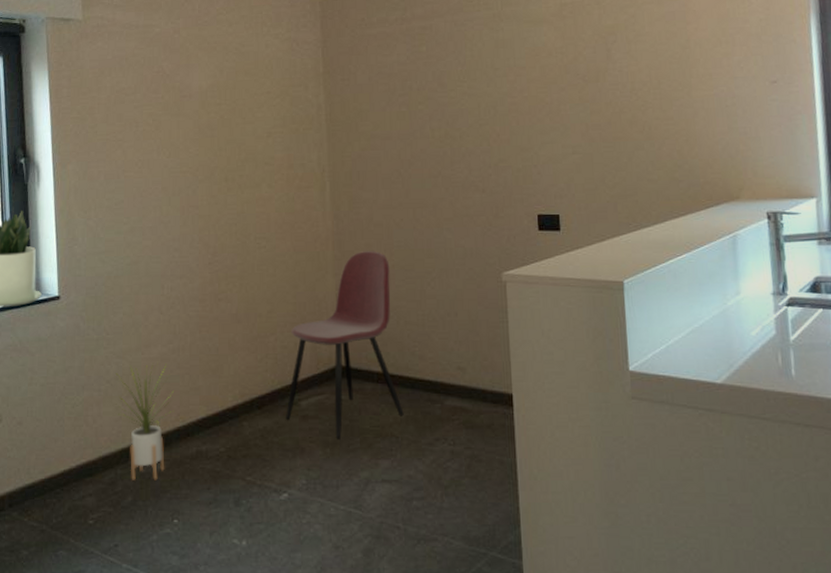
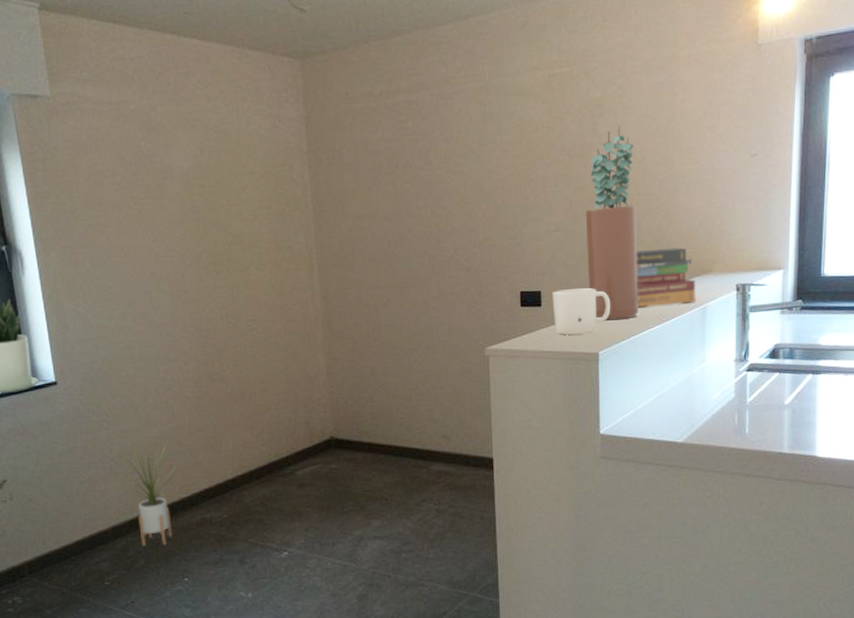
dining chair: present [286,250,404,439] -> none [283,329,393,504]
mug: none [571,212,634,261] -> present [552,287,611,335]
vase: none [602,52,664,247] -> present [585,125,639,320]
books: none [657,173,725,233] -> present [636,247,696,307]

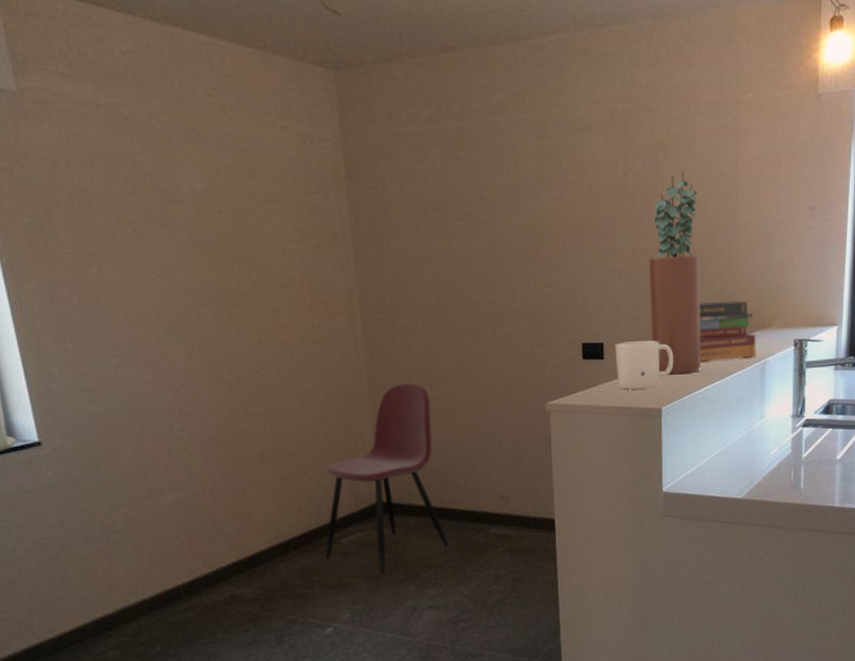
house plant: present [118,441,178,546] -> none [124,510,201,630]
dining chair: none [283,329,393,504] -> present [325,382,449,573]

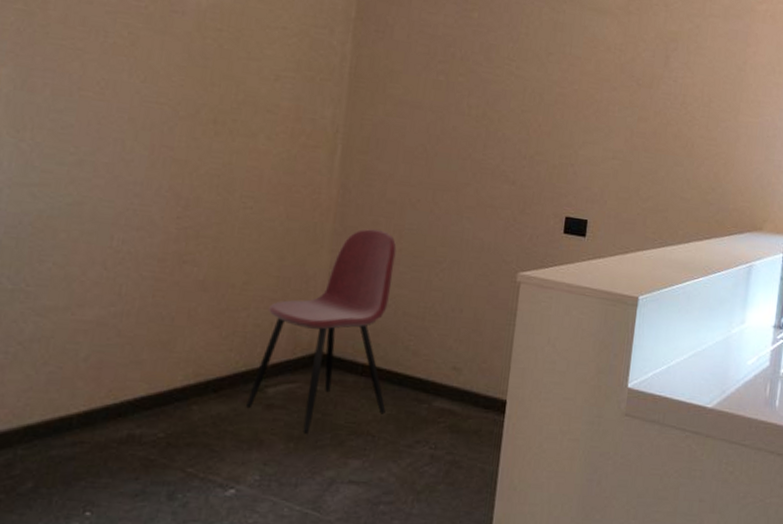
mug: present [615,340,674,390] -> none [596,222,659,275]
vase: present [648,170,701,375] -> none [637,64,703,265]
books: present [699,301,756,361] -> none [684,195,745,259]

